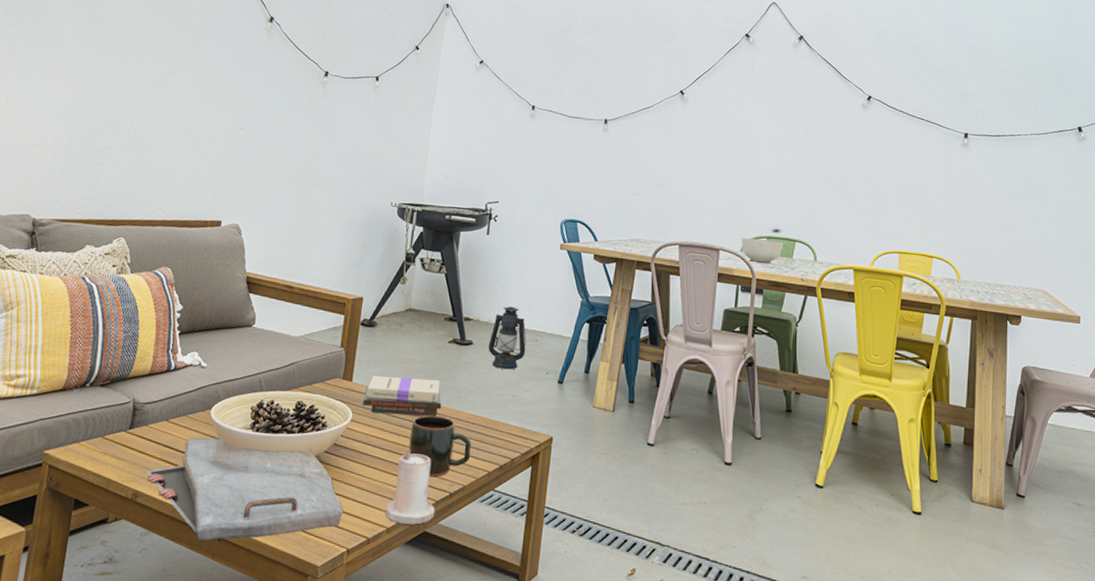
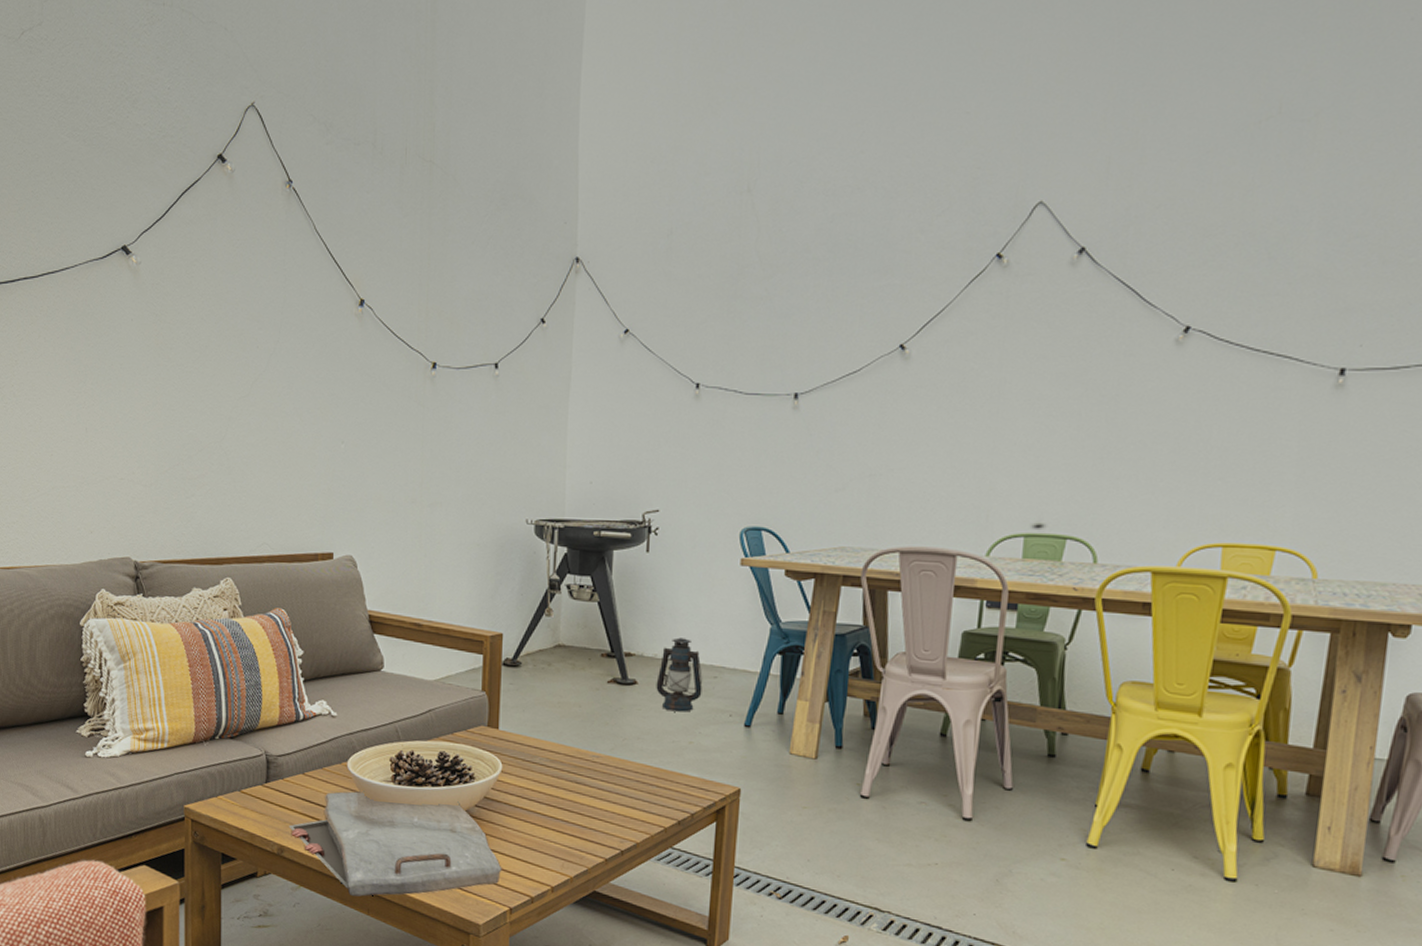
books: present [363,375,442,417] -> none [513,722,605,767]
candle: present [385,449,435,525] -> none [548,803,605,884]
mug: present [408,415,472,477] -> none [569,765,643,833]
bowl: present [740,238,784,263] -> none [986,538,1049,570]

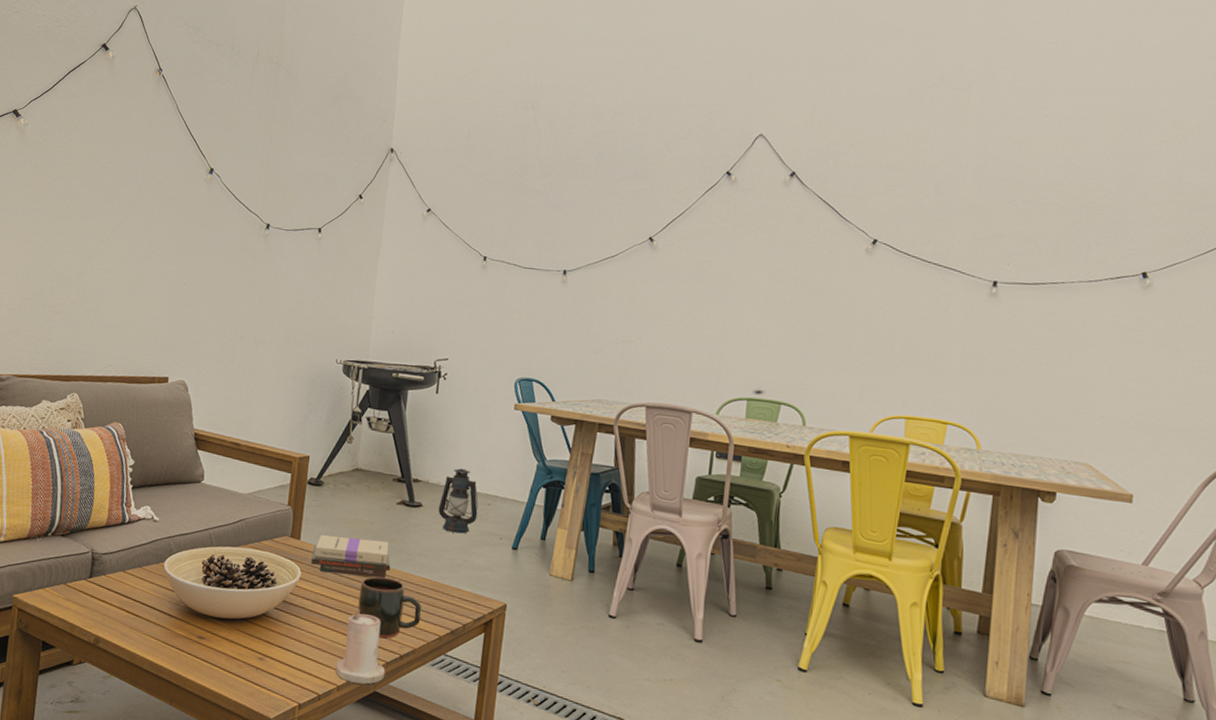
serving tray: present [288,780,502,897] -> none [106,581,295,688]
books: none [513,722,605,767] -> present [311,535,391,579]
candle: none [548,803,605,884] -> present [335,609,386,685]
mug: none [569,765,643,833] -> present [358,576,422,639]

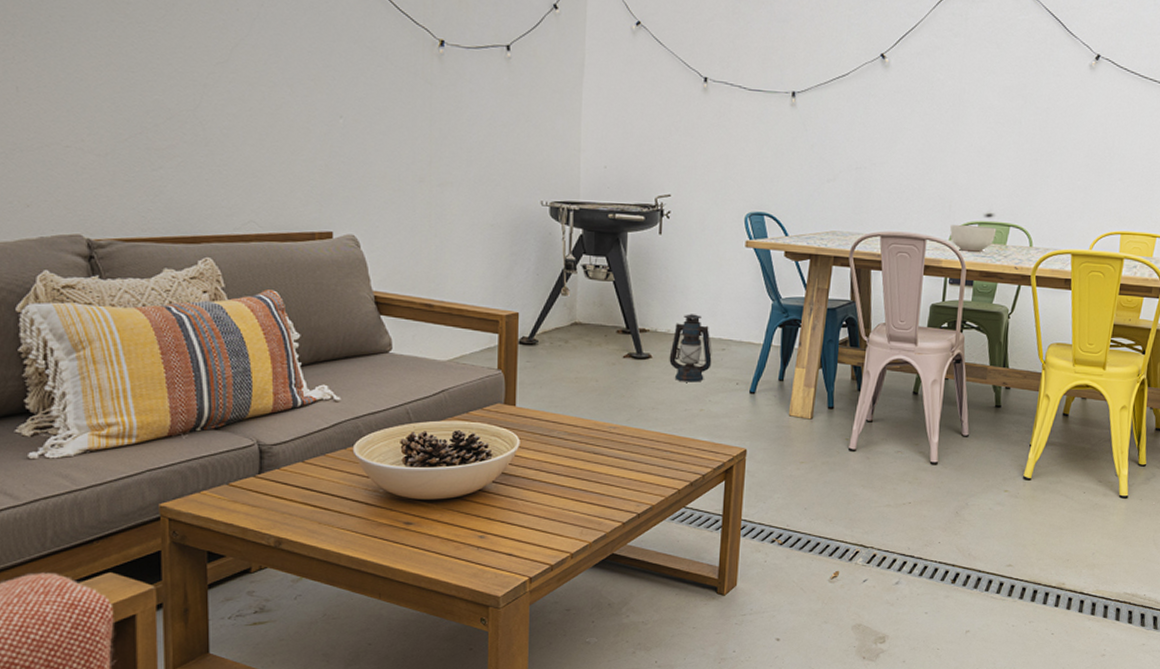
books: present [311,535,391,579] -> none [531,397,621,438]
candle: present [335,609,386,685] -> none [567,473,623,548]
mug: present [358,576,422,639] -> none [587,436,658,499]
bowl: none [716,399,767,428] -> present [949,225,997,252]

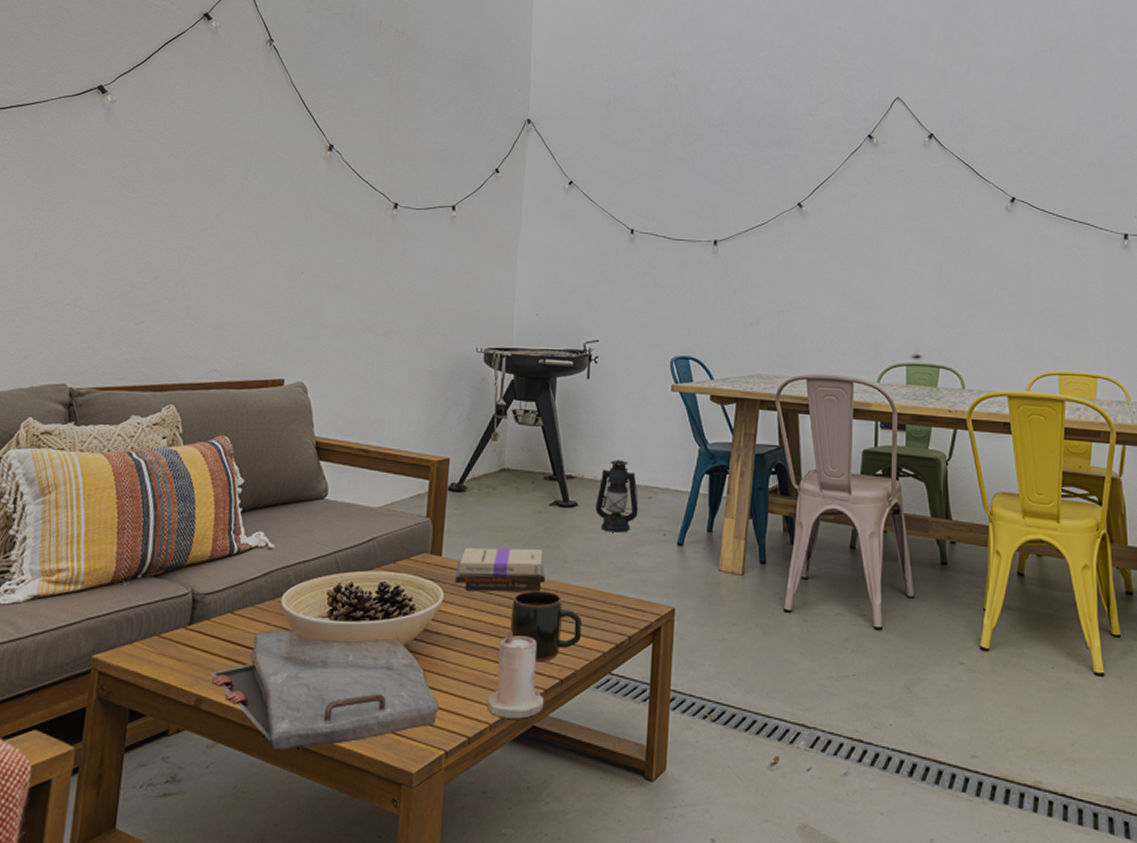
serving tray: none [287,462,521,583] -> present [210,615,439,751]
books: none [531,397,621,438] -> present [455,547,546,592]
candle: none [567,473,623,548] -> present [487,631,545,719]
mug: none [587,436,658,499] -> present [510,590,583,662]
bowl: present [949,225,997,252] -> none [876,367,926,394]

